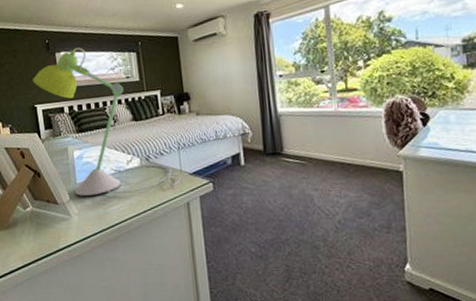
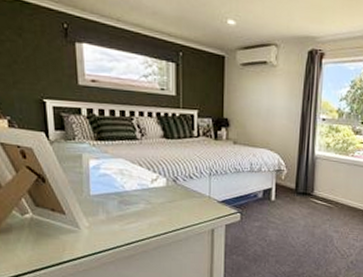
desk lamp: present [32,47,181,196] -> none [41,42,208,213]

